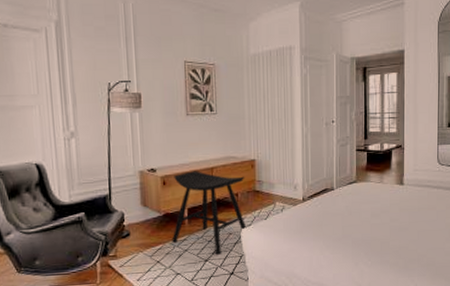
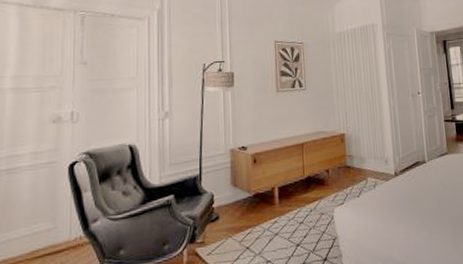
stool: present [172,171,247,255] -> none [262,147,339,238]

